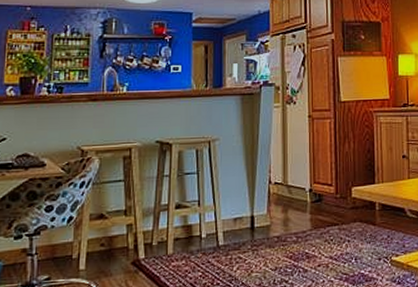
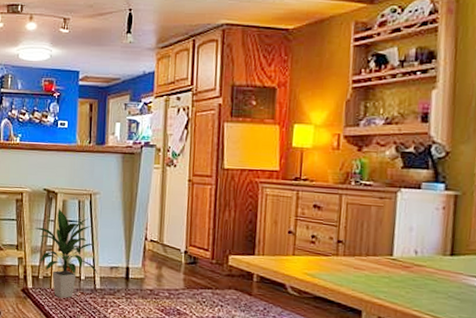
indoor plant: none [146,161,221,264] -> present [35,208,98,298]

